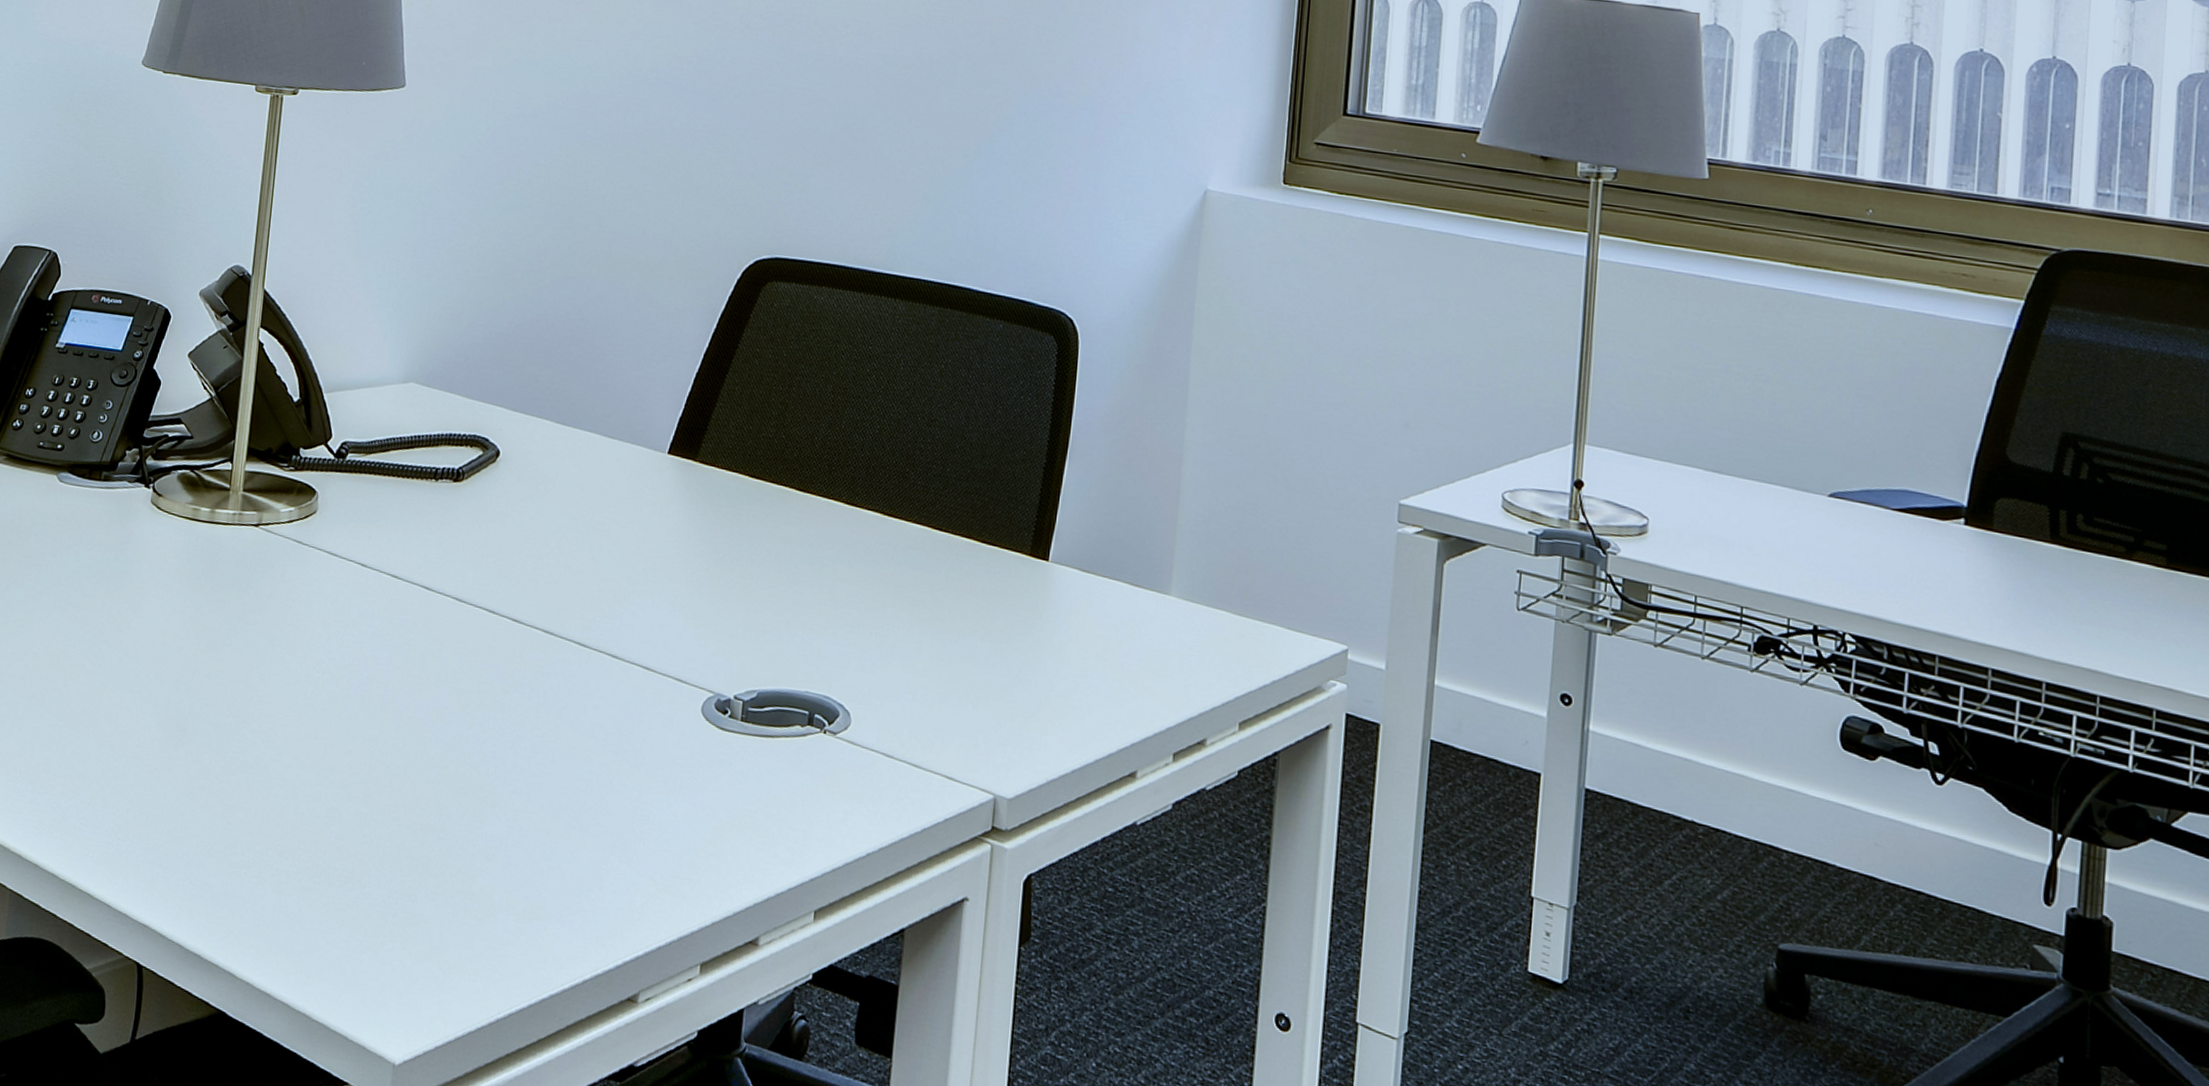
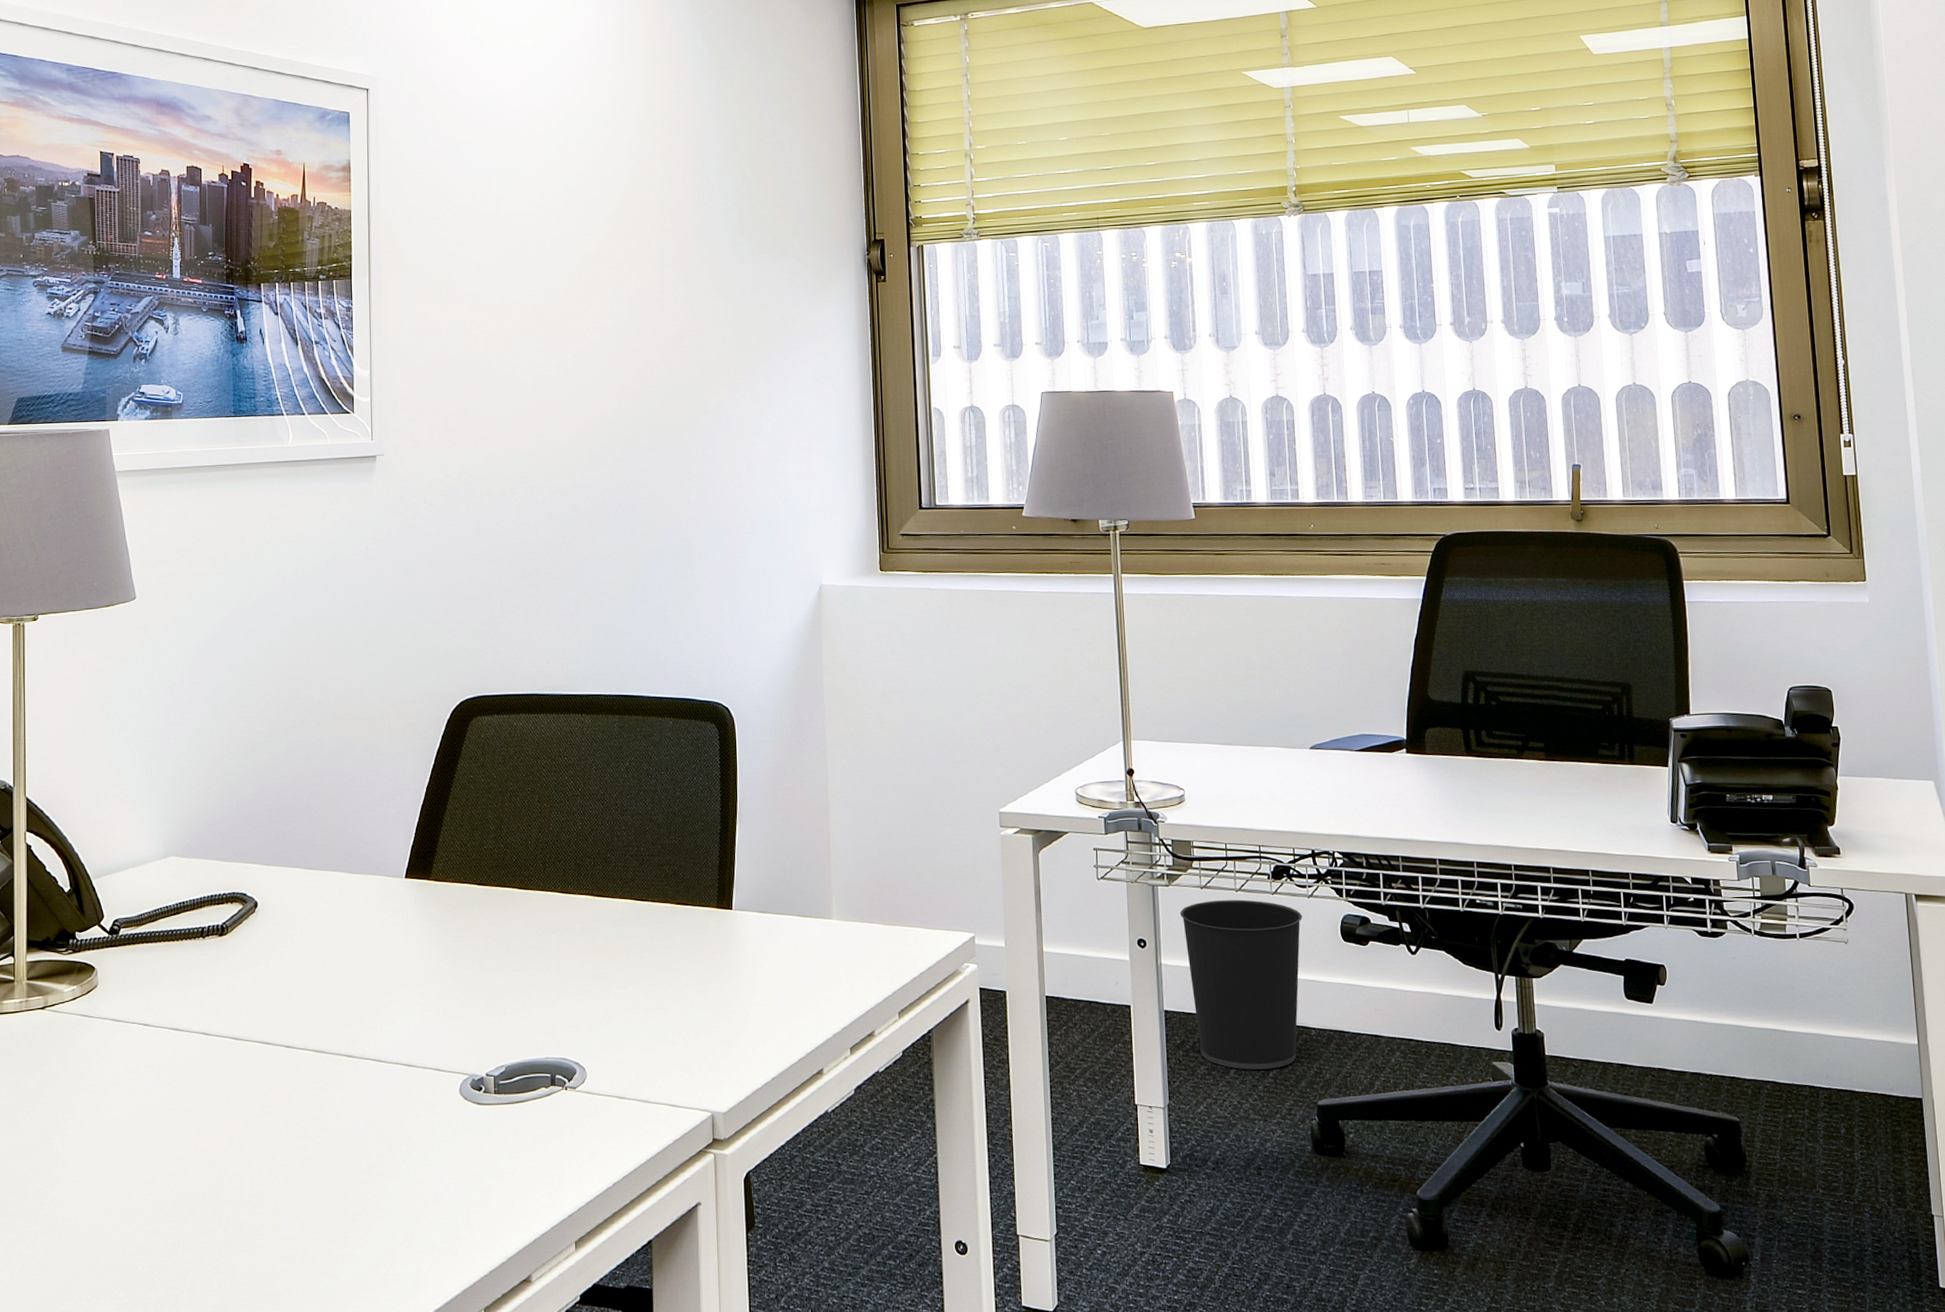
wastebasket: none [1622,663,1789,892] -> present [1180,899,1302,1070]

